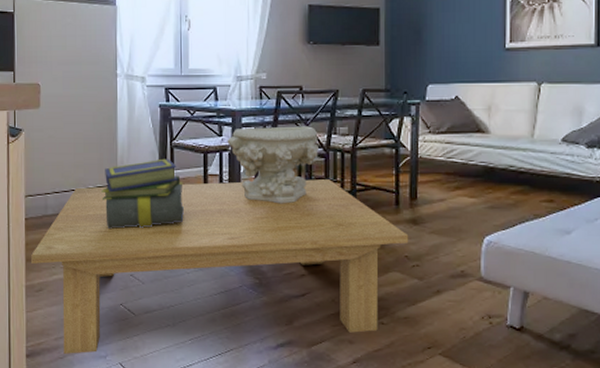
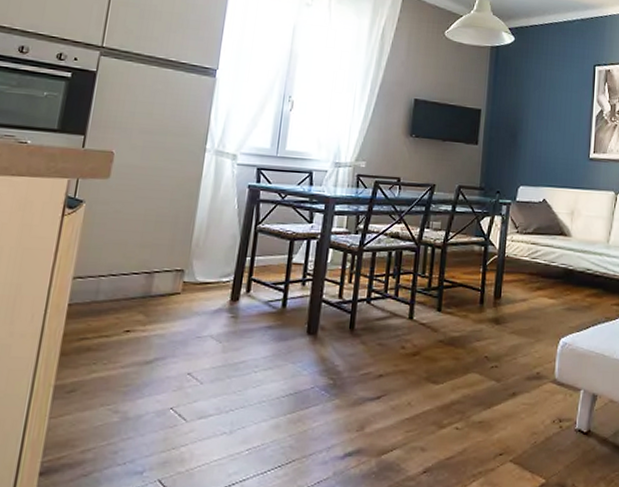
coffee table: present [31,179,409,355] -> none [67,270,490,472]
stack of books: present [101,158,184,229] -> none [166,243,264,320]
decorative bowl: present [227,126,318,204] -> none [316,216,411,298]

